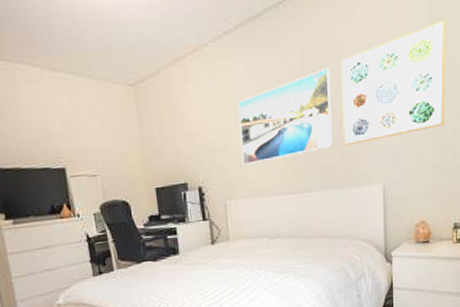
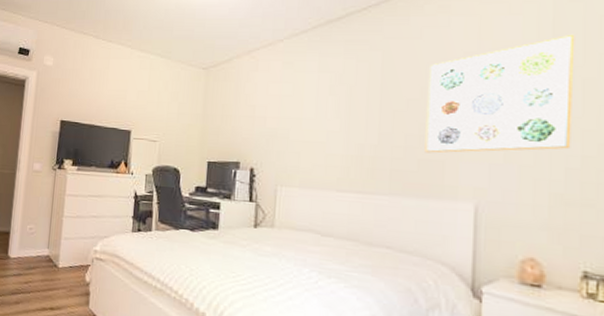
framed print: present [238,68,333,165] -> none [301,72,416,155]

